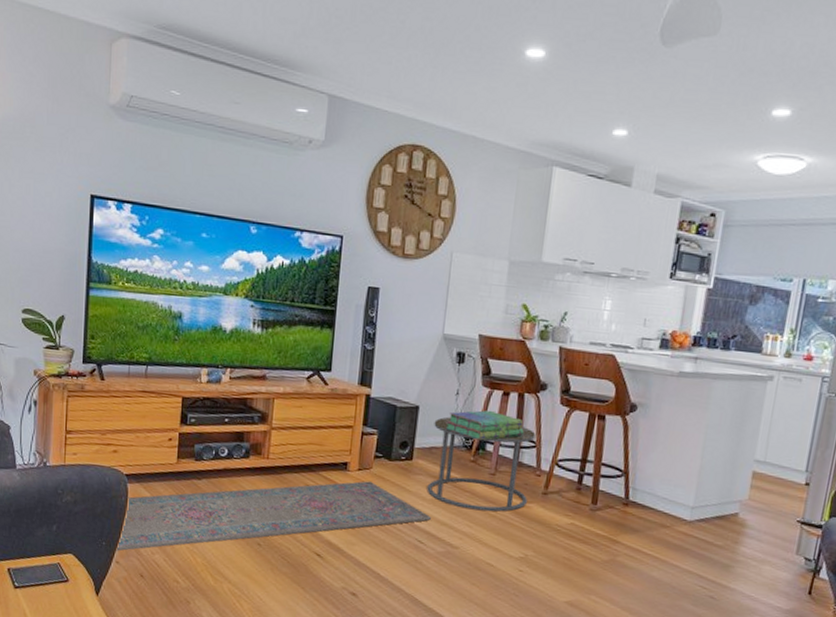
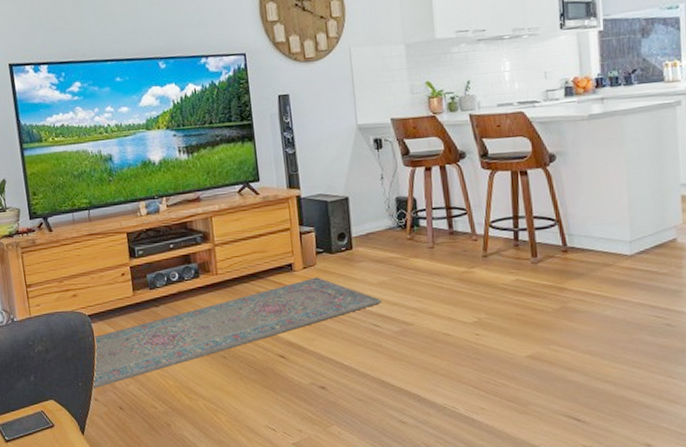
side table: present [427,416,536,512] -> none [366,197,470,286]
stack of books: present [445,410,524,441] -> none [377,188,453,218]

